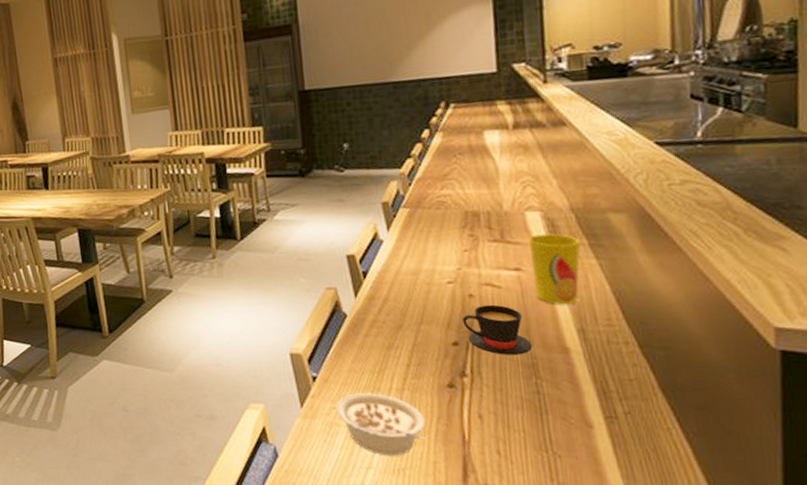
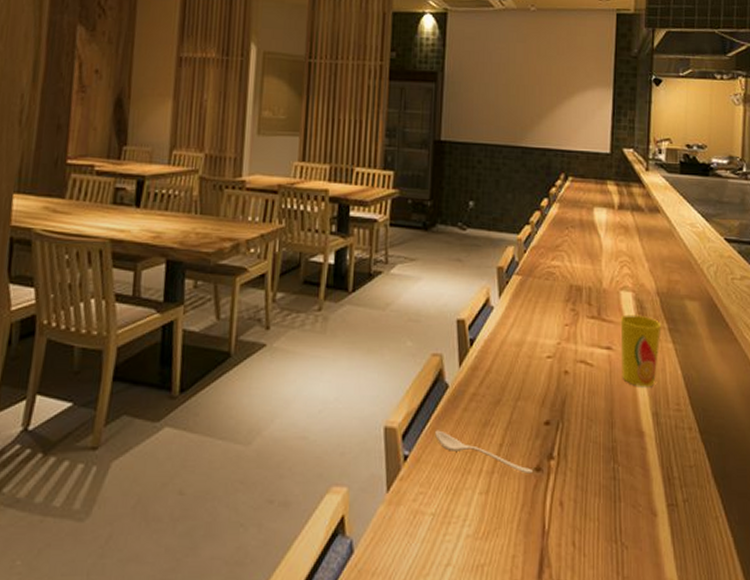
legume: present [336,393,426,456] -> none [423,476,510,550]
spoon: none [339,354,447,390] -> present [435,430,534,474]
teacup: present [462,304,533,355] -> none [556,383,614,437]

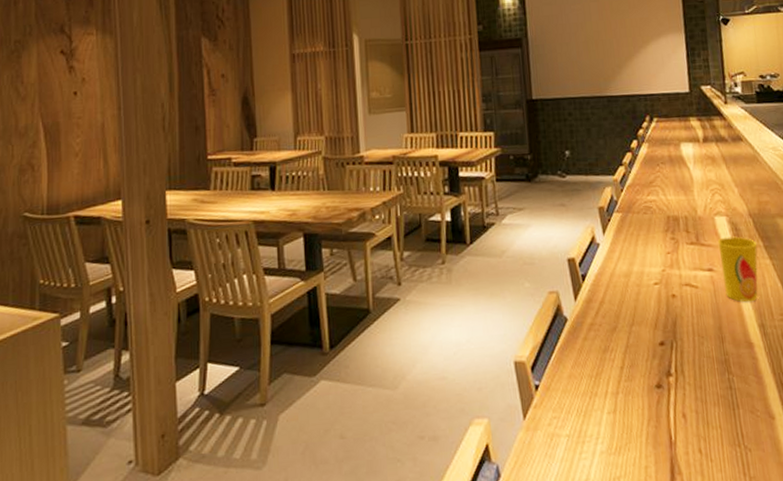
spoon: present [435,430,534,474] -> none [560,359,655,392]

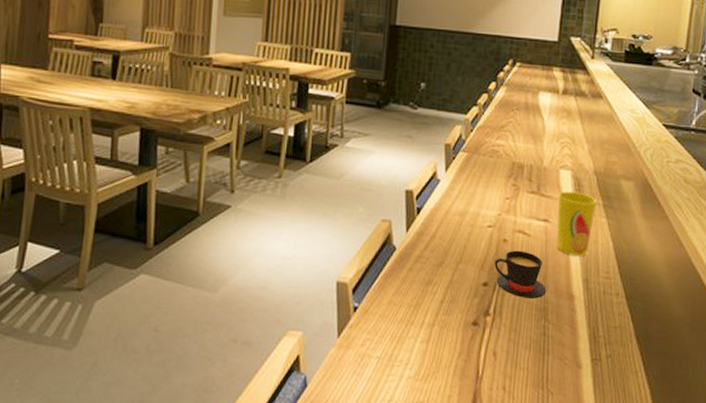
teacup: none [667,304,725,353] -> present [494,250,547,299]

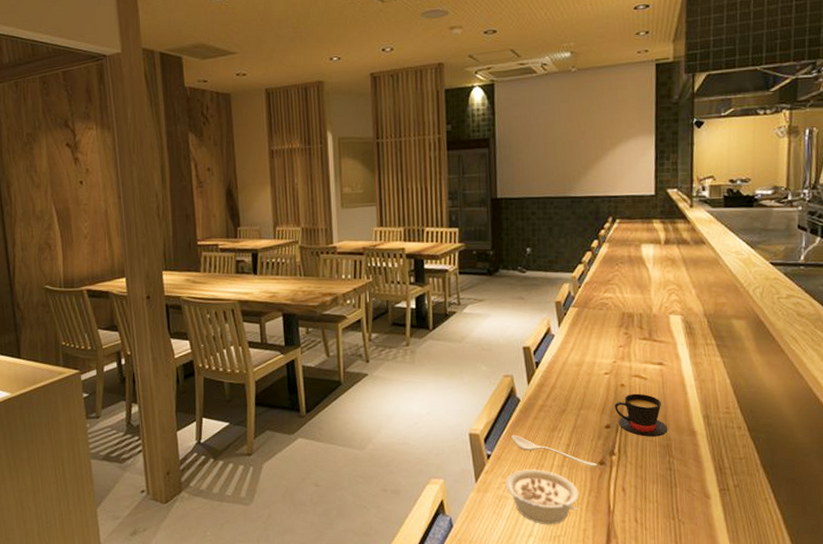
legume: none [370,326,448,389] -> present [505,469,579,525]
spoon: none [382,286,471,327] -> present [511,435,598,467]
cup: present [556,191,597,257] -> none [670,334,710,395]

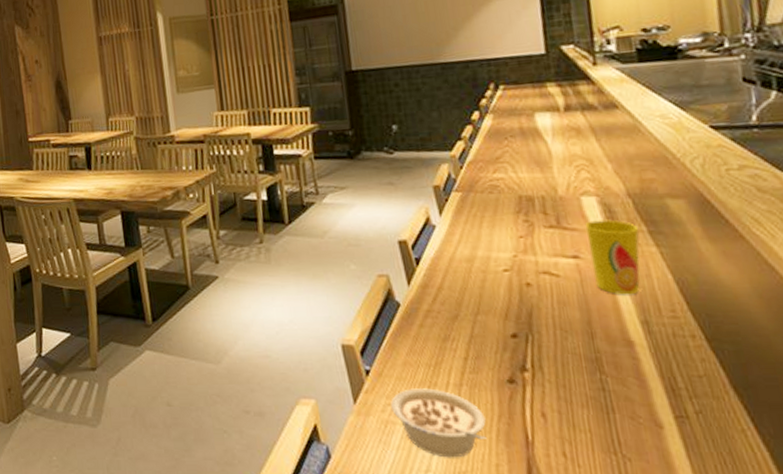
spoon: present [511,435,598,467] -> none [393,346,507,386]
teacup: present [614,393,668,437] -> none [520,294,596,349]
cup: none [670,334,710,395] -> present [585,219,640,295]

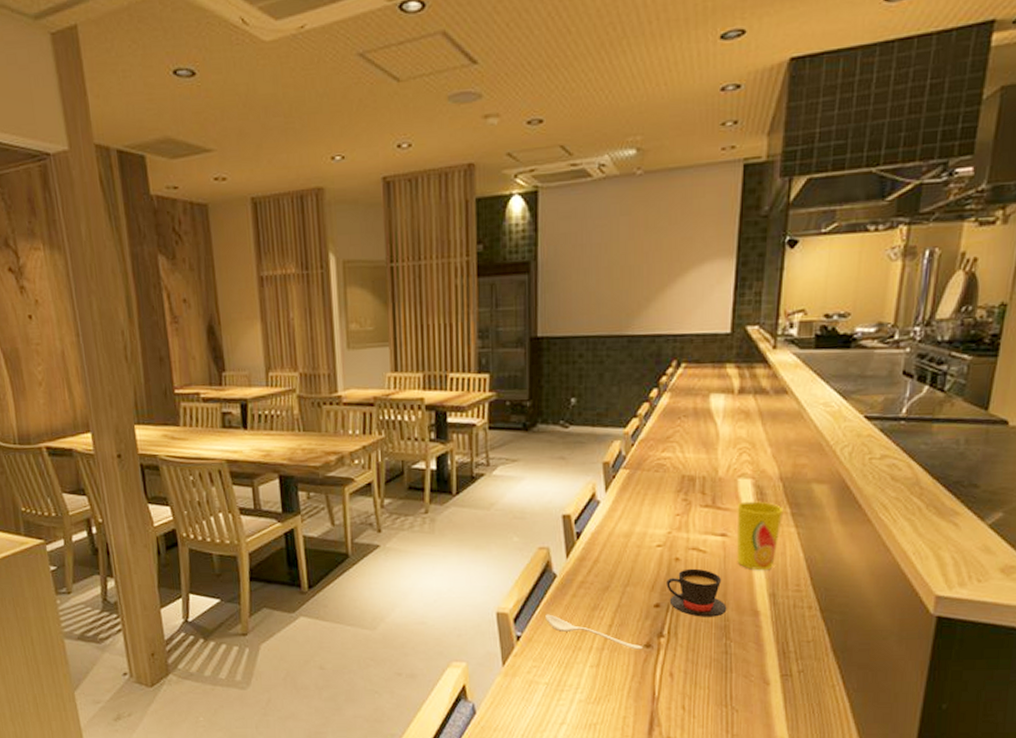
legume: present [391,388,487,458] -> none [537,652,620,712]
spoon: none [393,346,507,386] -> present [545,614,644,650]
teacup: none [520,294,596,349] -> present [666,568,727,617]

